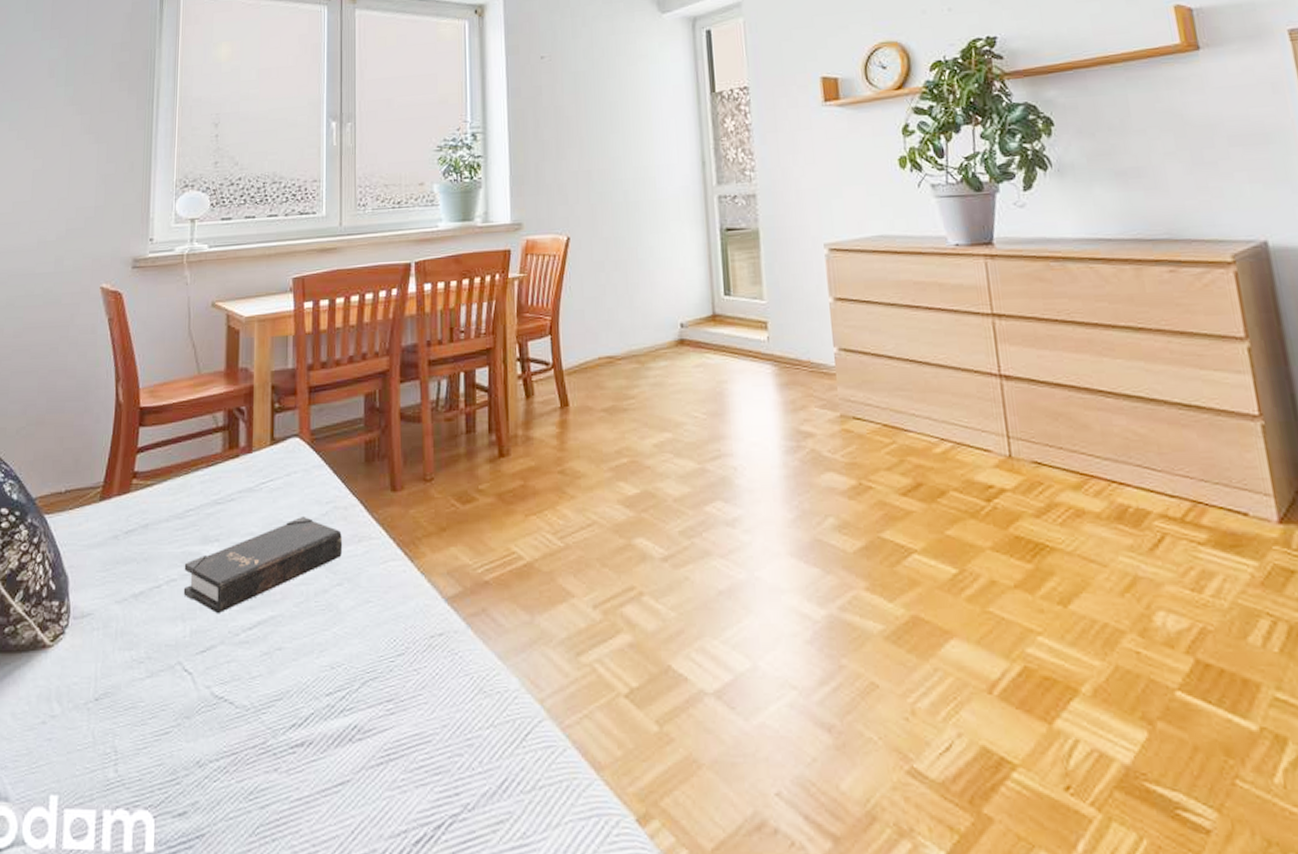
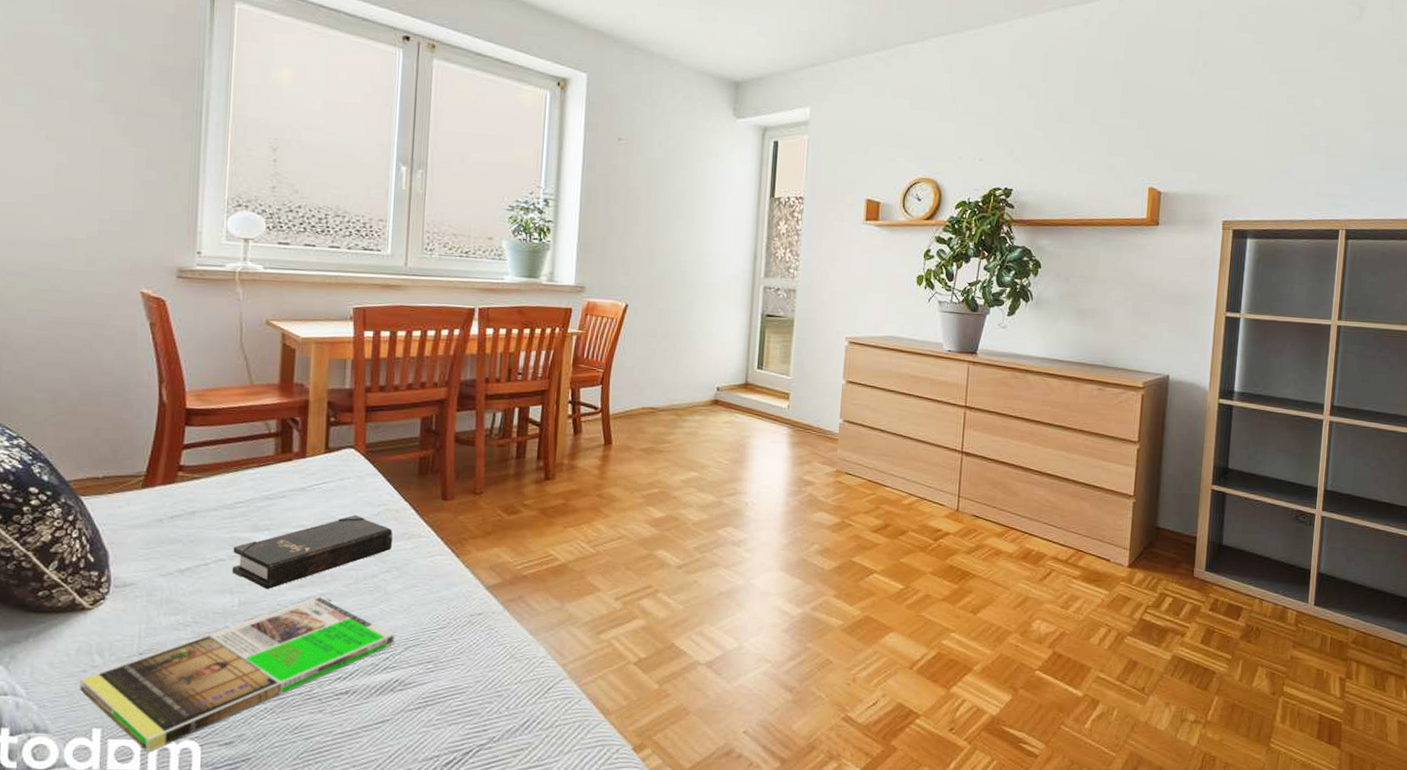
magazine: none [39,619,350,827] -> present [80,596,395,753]

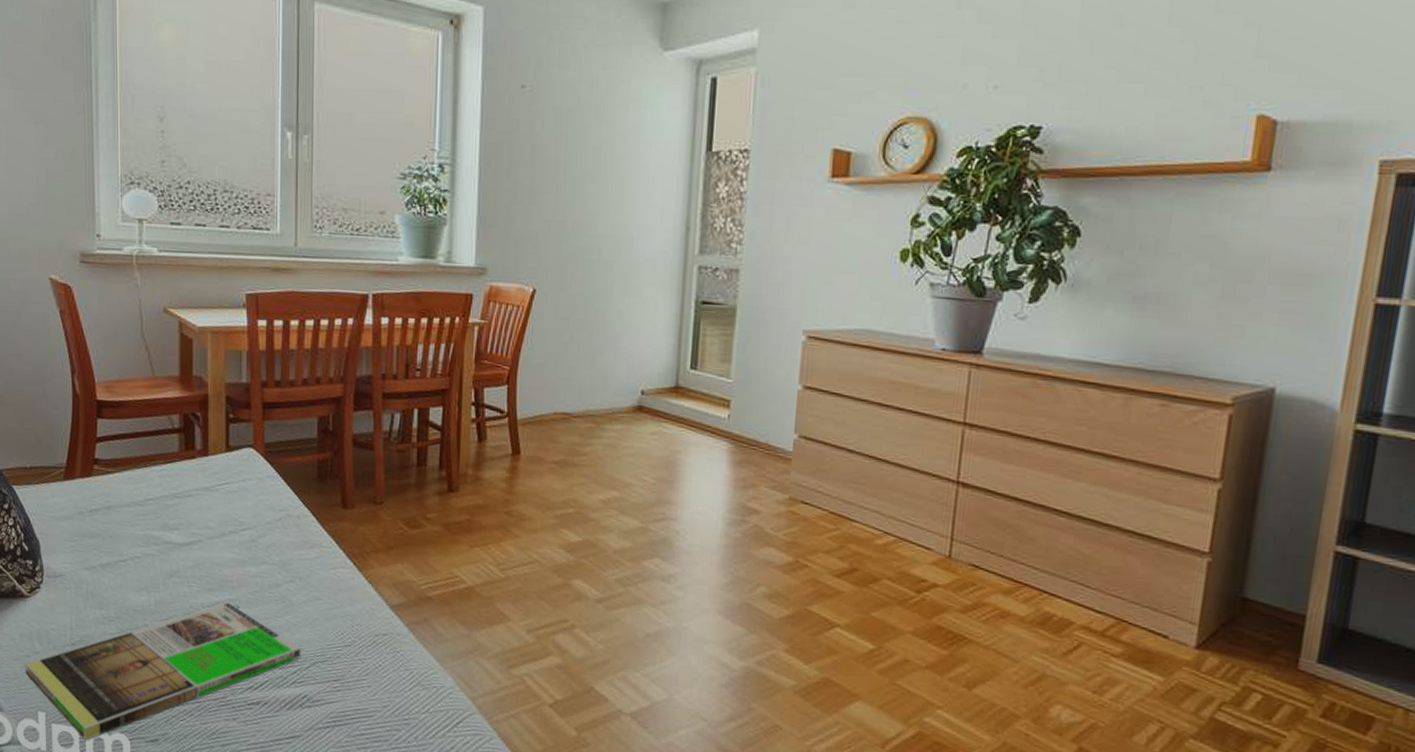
hardback book: present [232,514,393,590] -> none [147,518,296,591]

